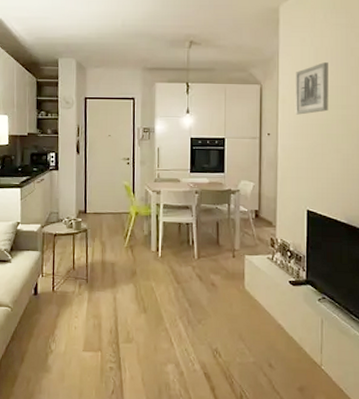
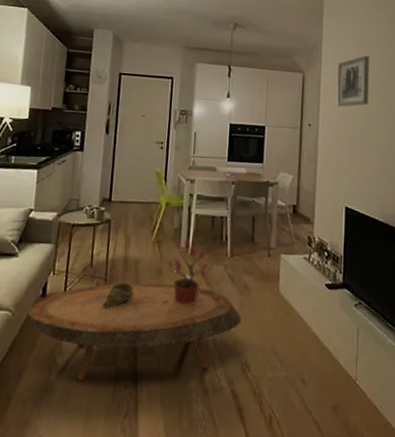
coffee table: none [23,282,210,363] -> present [27,282,241,380]
decorative bowl: none [86,282,113,305] -> present [103,282,135,309]
potted plant: none [138,245,182,302] -> present [162,240,214,306]

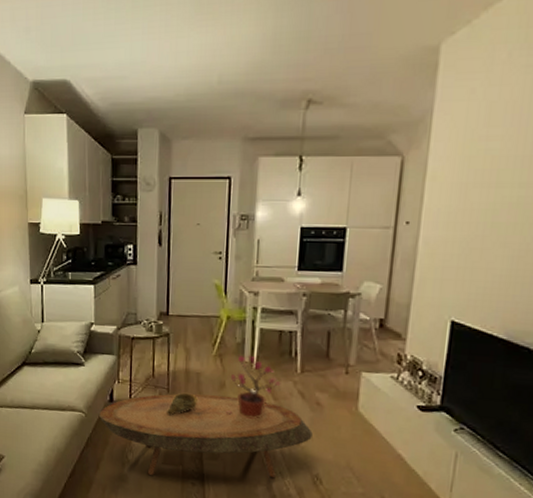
wall art: present [336,56,369,107] -> none [448,122,507,197]

